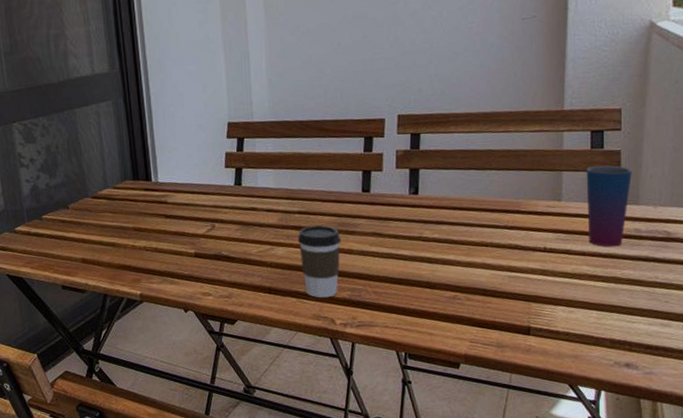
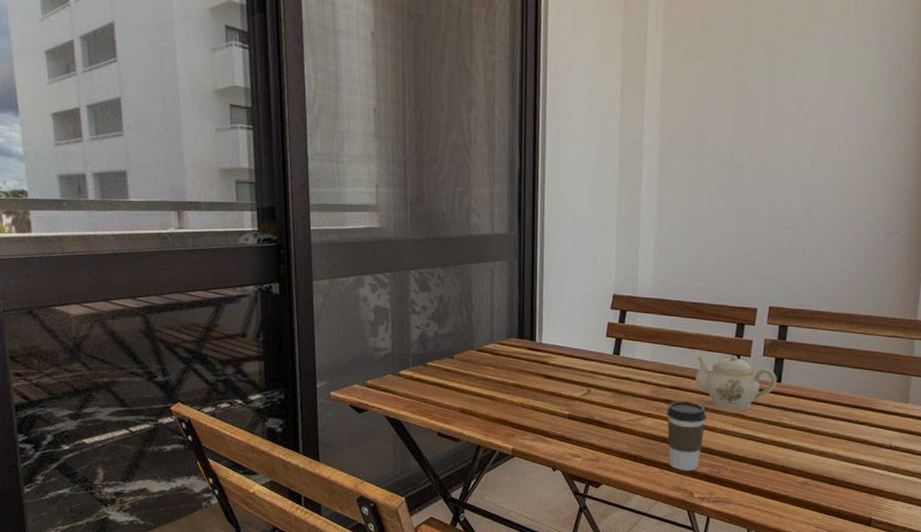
teapot: none [323,171,414,231] -> present [695,354,777,412]

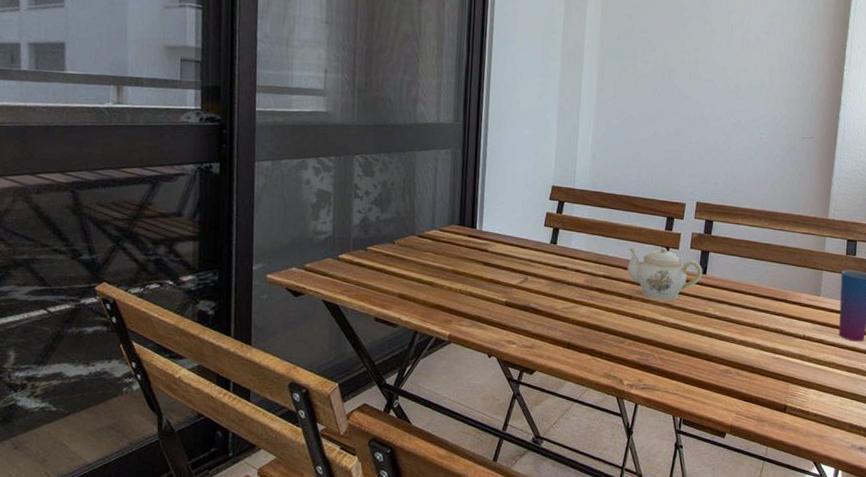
coffee cup: present [666,401,706,471] -> none [599,290,637,359]

